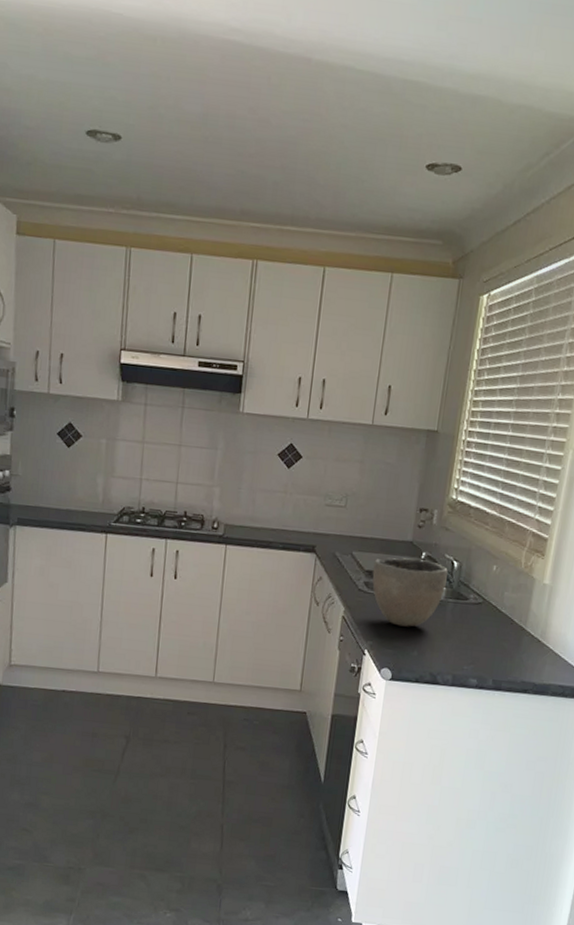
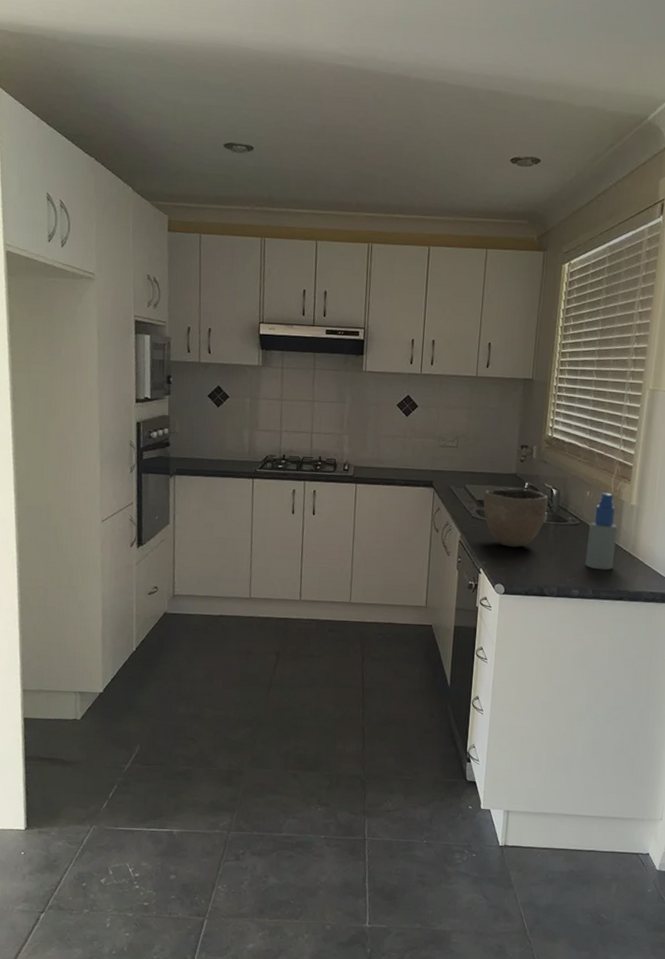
spray bottle: none [486,567,526,658] -> present [585,492,618,570]

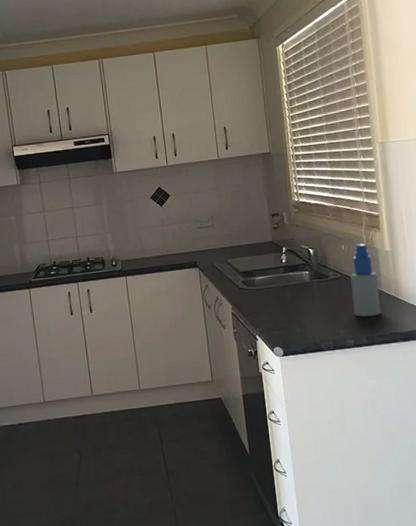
bowl: present [483,488,548,548] -> none [246,253,308,311]

